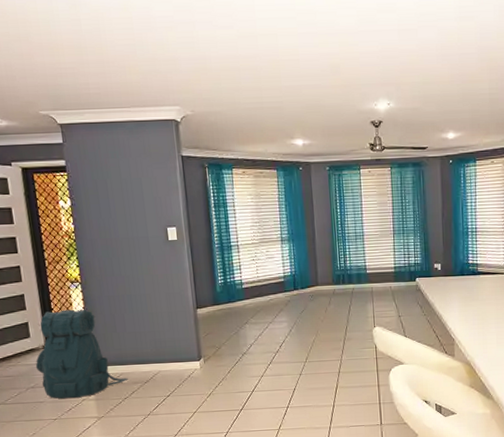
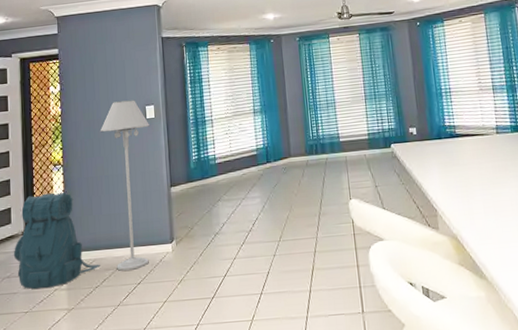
floor lamp: none [118,220,178,384] -> present [100,100,149,271]

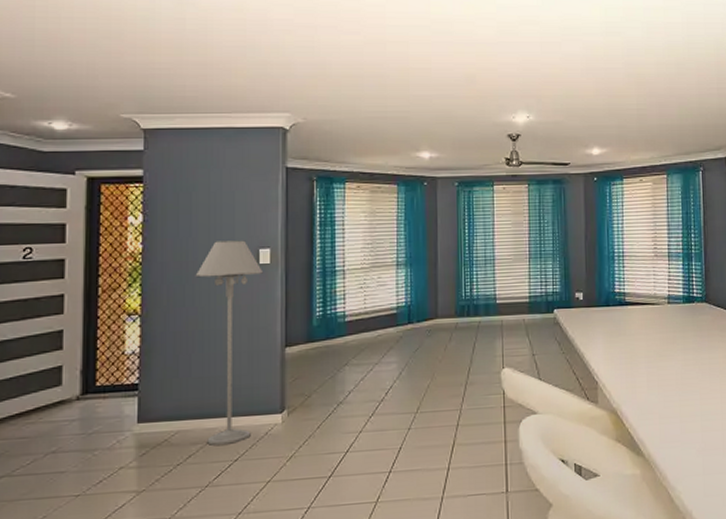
backpack: present [13,192,100,289] -> none [62,348,185,467]

